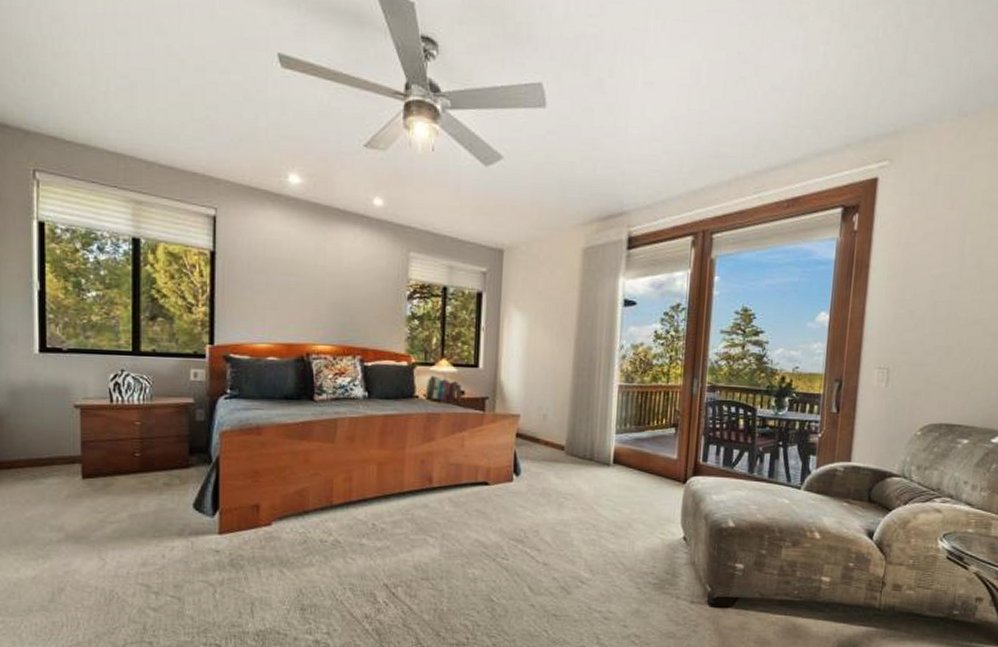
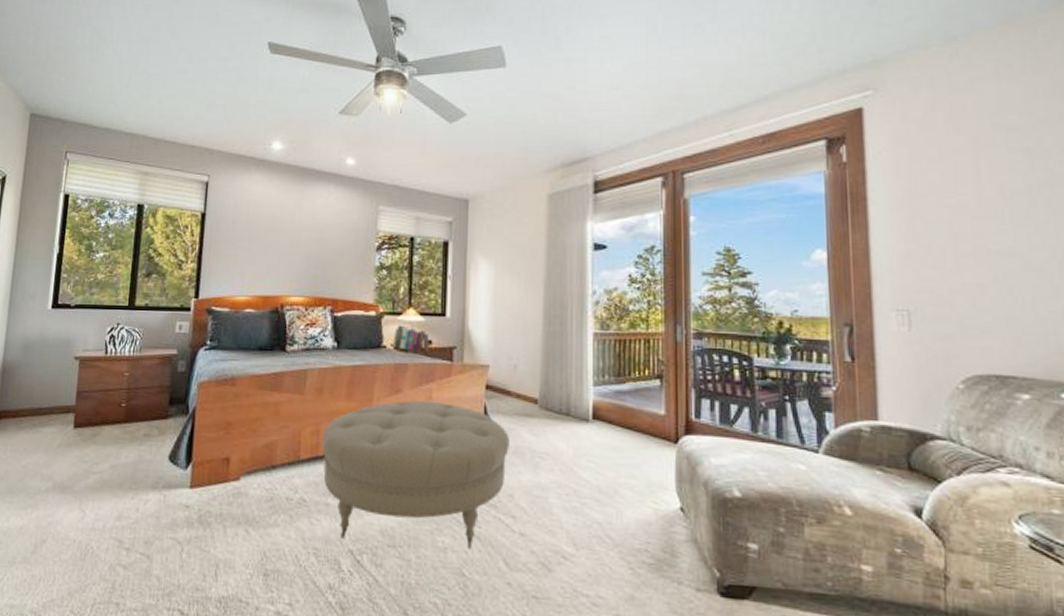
ottoman: none [355,448,537,578] -> present [322,400,509,548]

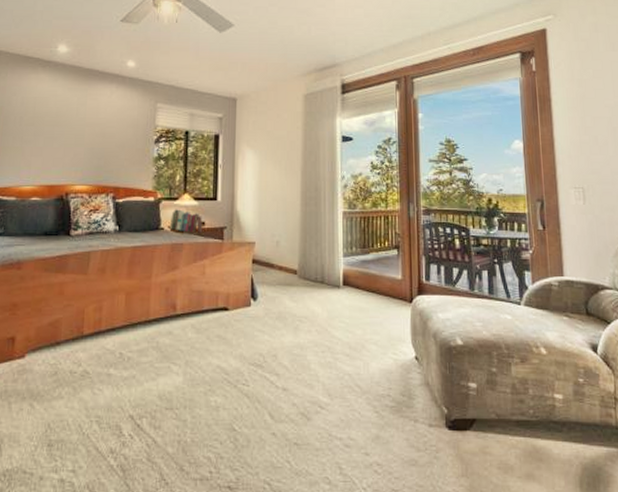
ottoman: present [322,400,509,548] -> none [104,275,273,405]

